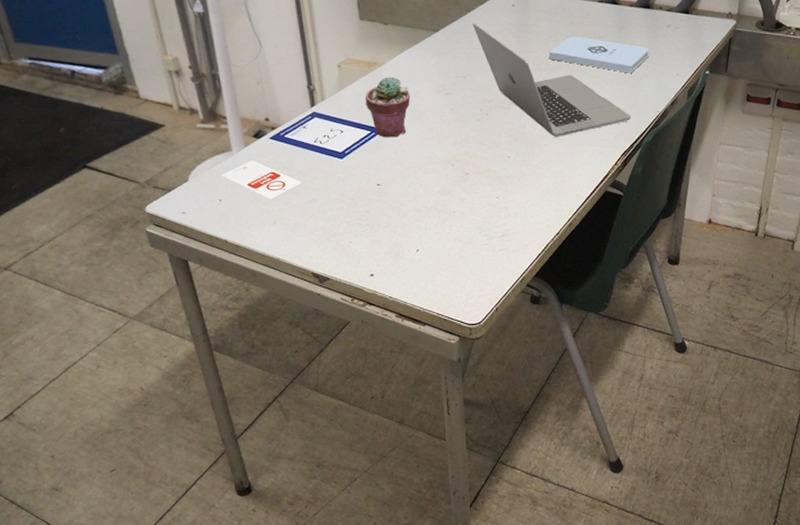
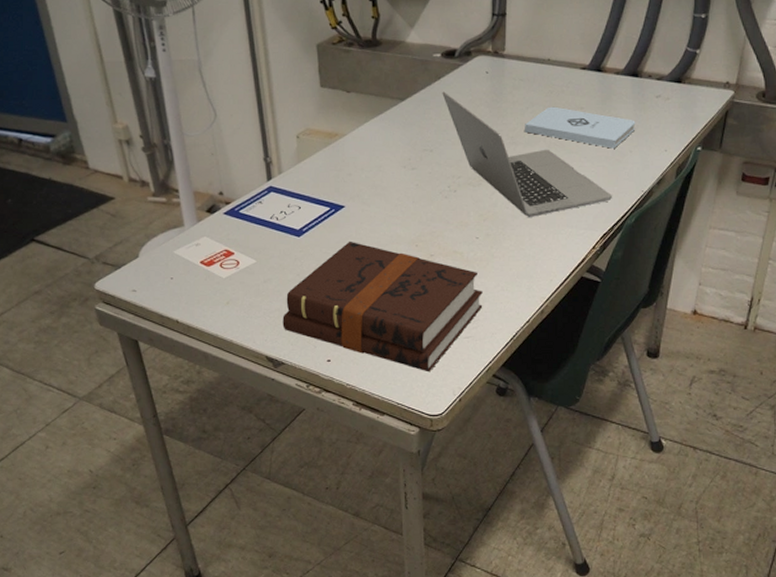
hardback book: none [327,161,516,284] -> present [282,241,483,372]
potted succulent: present [365,77,411,138] -> none [324,149,374,215]

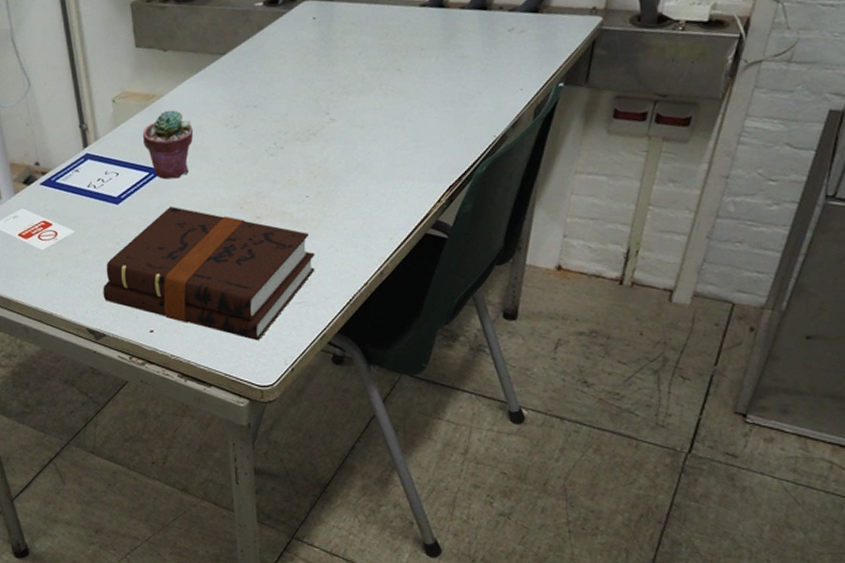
potted succulent: none [324,149,374,215] -> present [142,110,194,180]
laptop: present [442,91,613,217] -> none [265,42,460,172]
notepad: present [525,106,636,149] -> none [358,49,485,91]

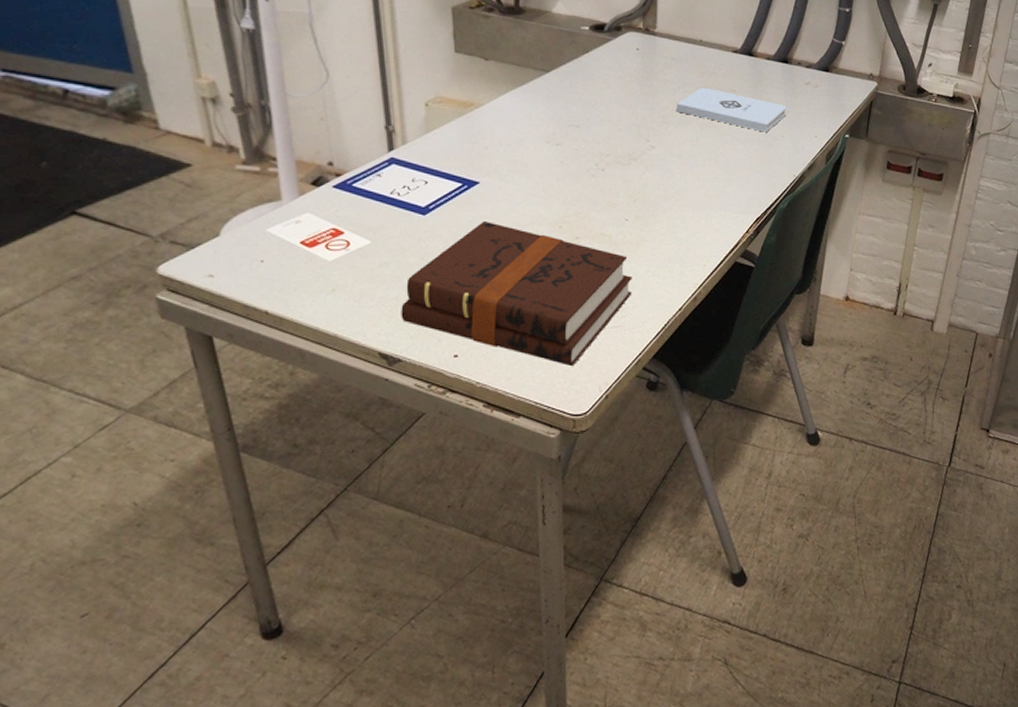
potted succulent: present [142,110,194,180] -> none [457,121,514,192]
notepad: none [358,49,485,91] -> present [677,87,787,132]

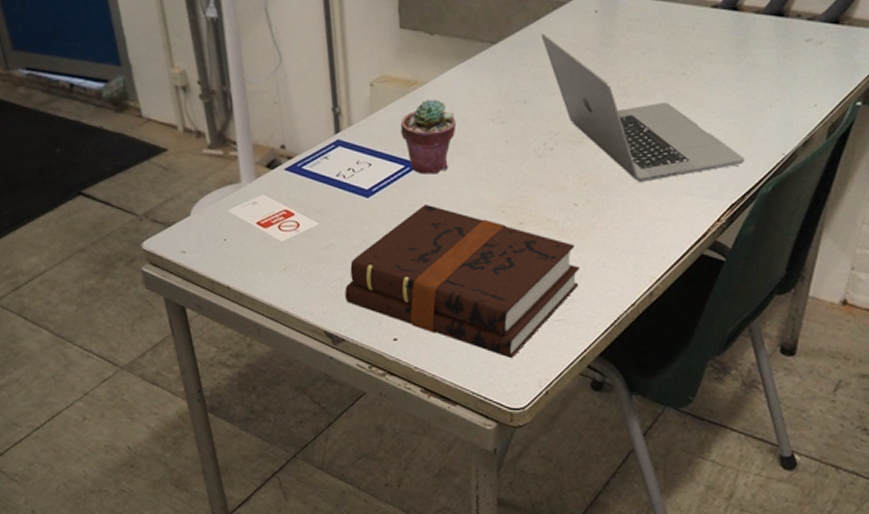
potted succulent: none [457,121,514,192] -> present [400,99,457,175]
laptop: none [590,65,766,199] -> present [541,33,746,182]
notepad: present [677,87,787,132] -> none [639,51,778,102]

